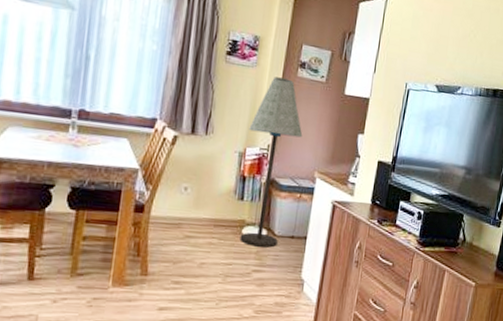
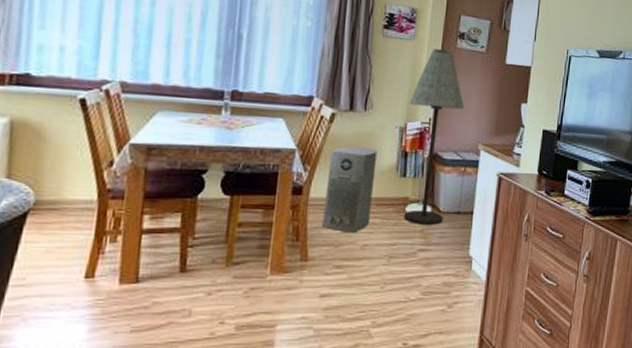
air purifier: none [162,168,217,251] -> present [322,146,378,233]

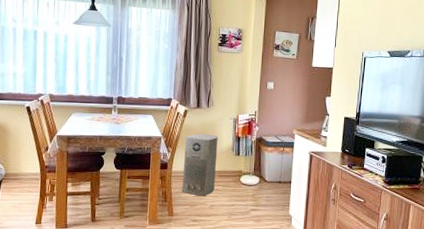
floor lamp: present [403,49,465,225] -> none [239,58,281,191]

